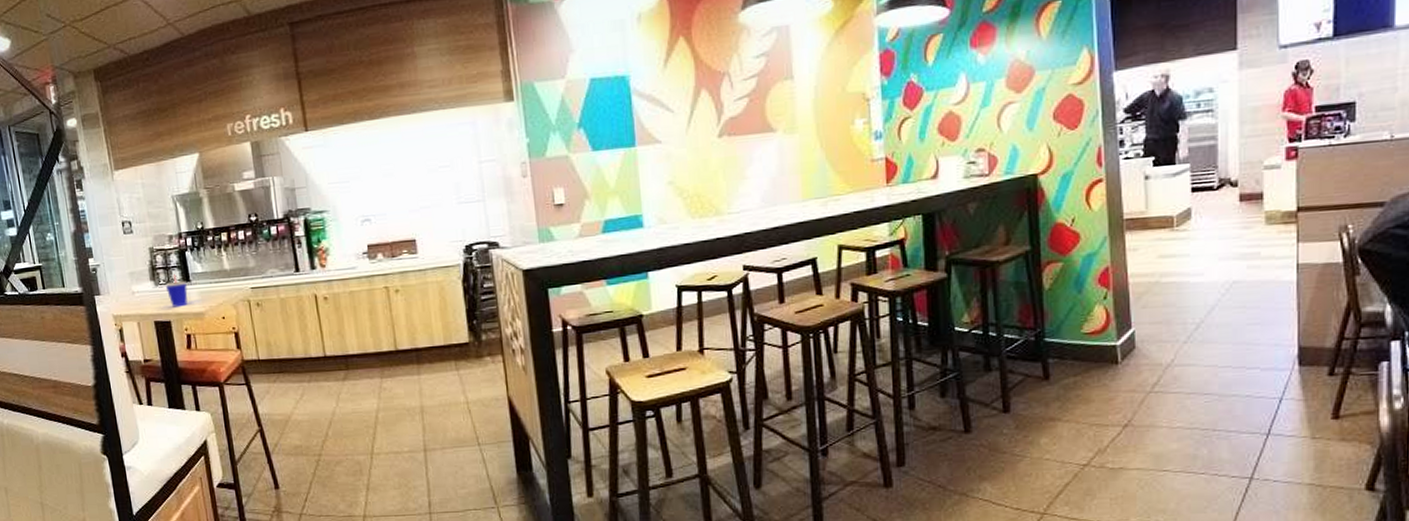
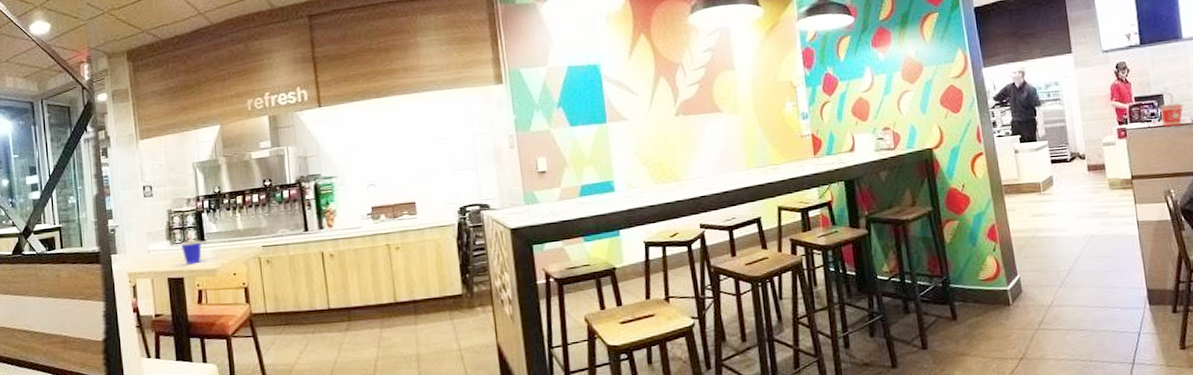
beverage cup: none [1348,98,1384,145] -> present [1159,92,1184,127]

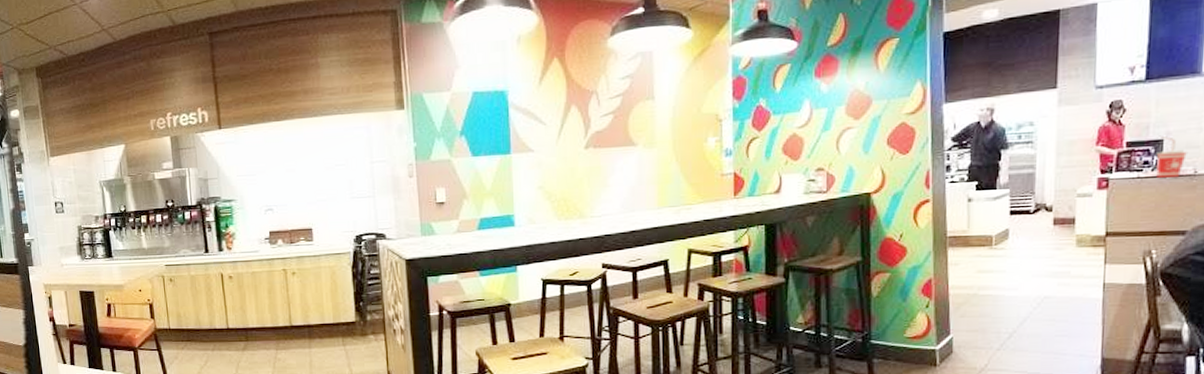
beverage cup: present [180,234,202,265] -> none [90,250,110,279]

